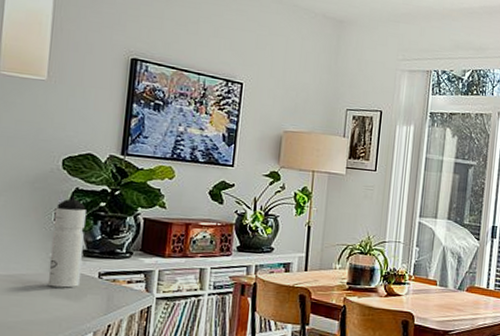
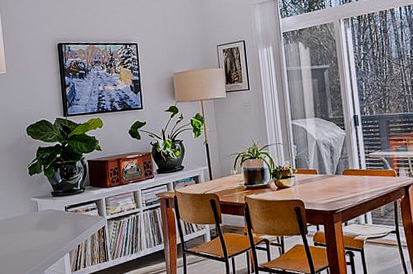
water bottle: present [47,196,86,288] -> none [28,153,53,223]

